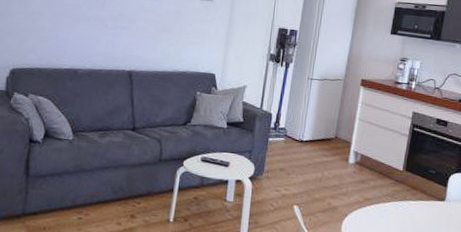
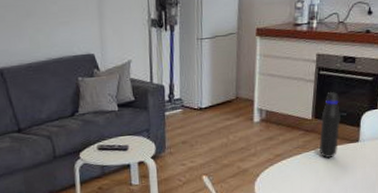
water bottle: none [406,148,430,212] -> present [318,91,340,159]

